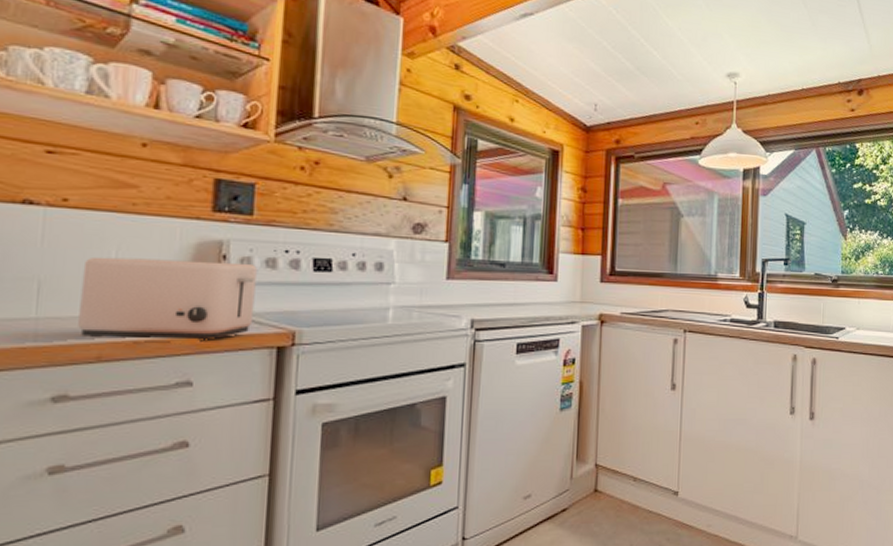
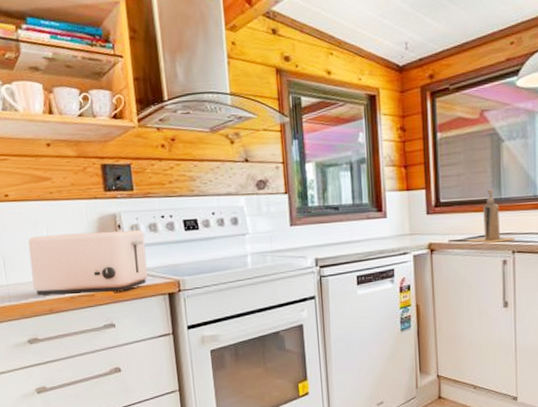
soap dispenser: none [637,263,688,320] -> present [464,189,516,244]

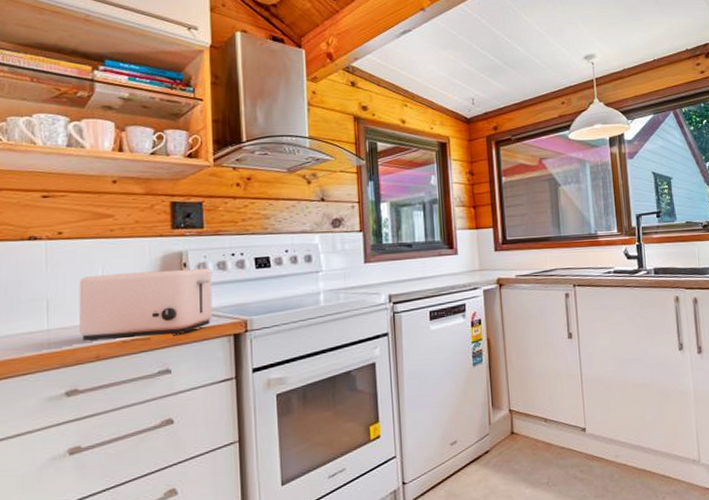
soap dispenser: present [464,189,516,244] -> none [530,228,576,278]

